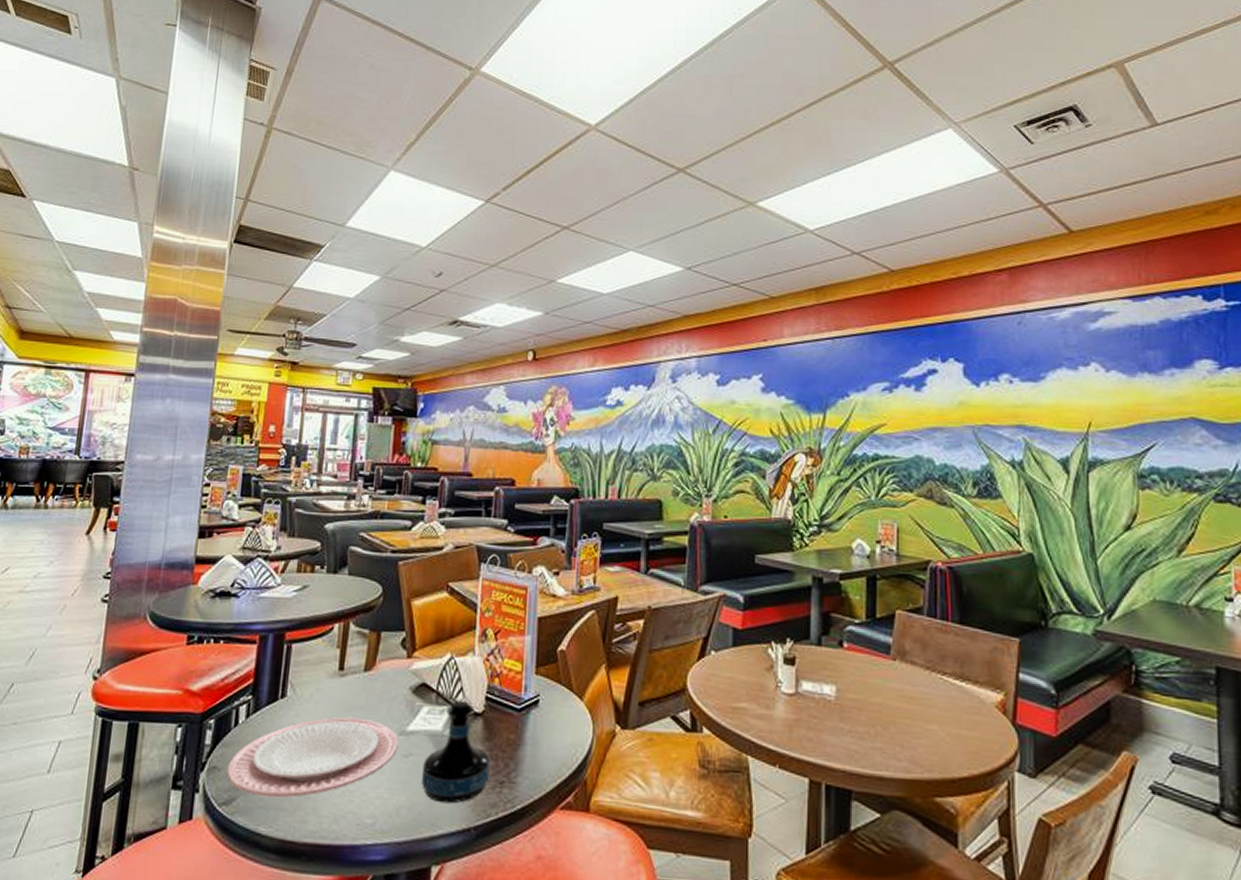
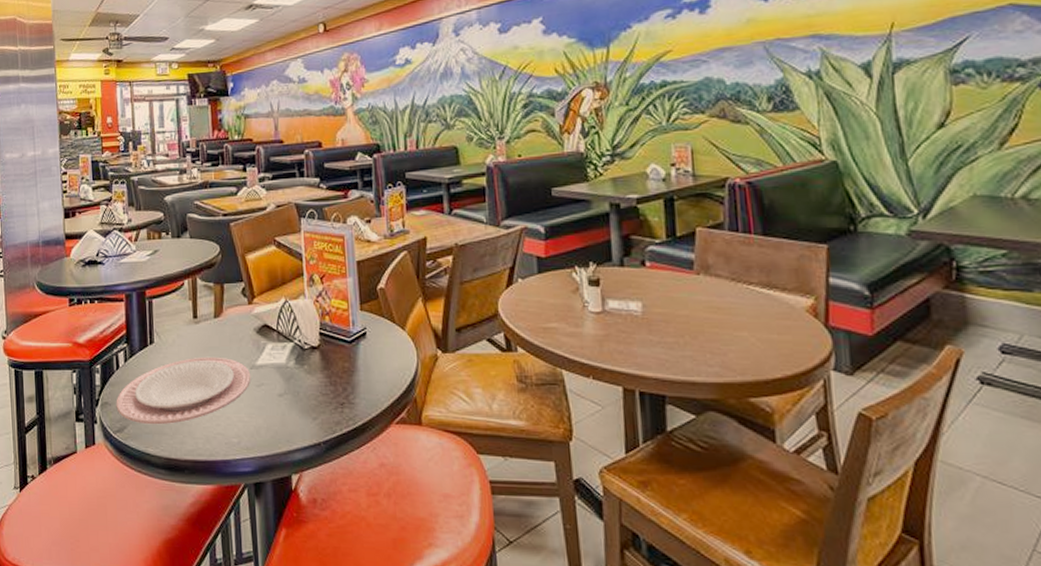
tequila bottle: present [422,700,491,804] -> none [274,337,331,423]

